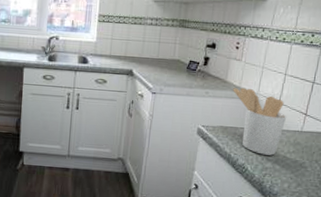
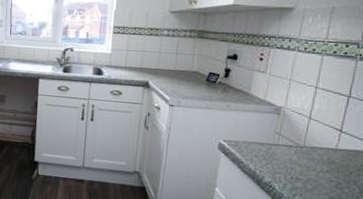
utensil holder: present [233,87,287,156] -> none [257,101,319,174]

